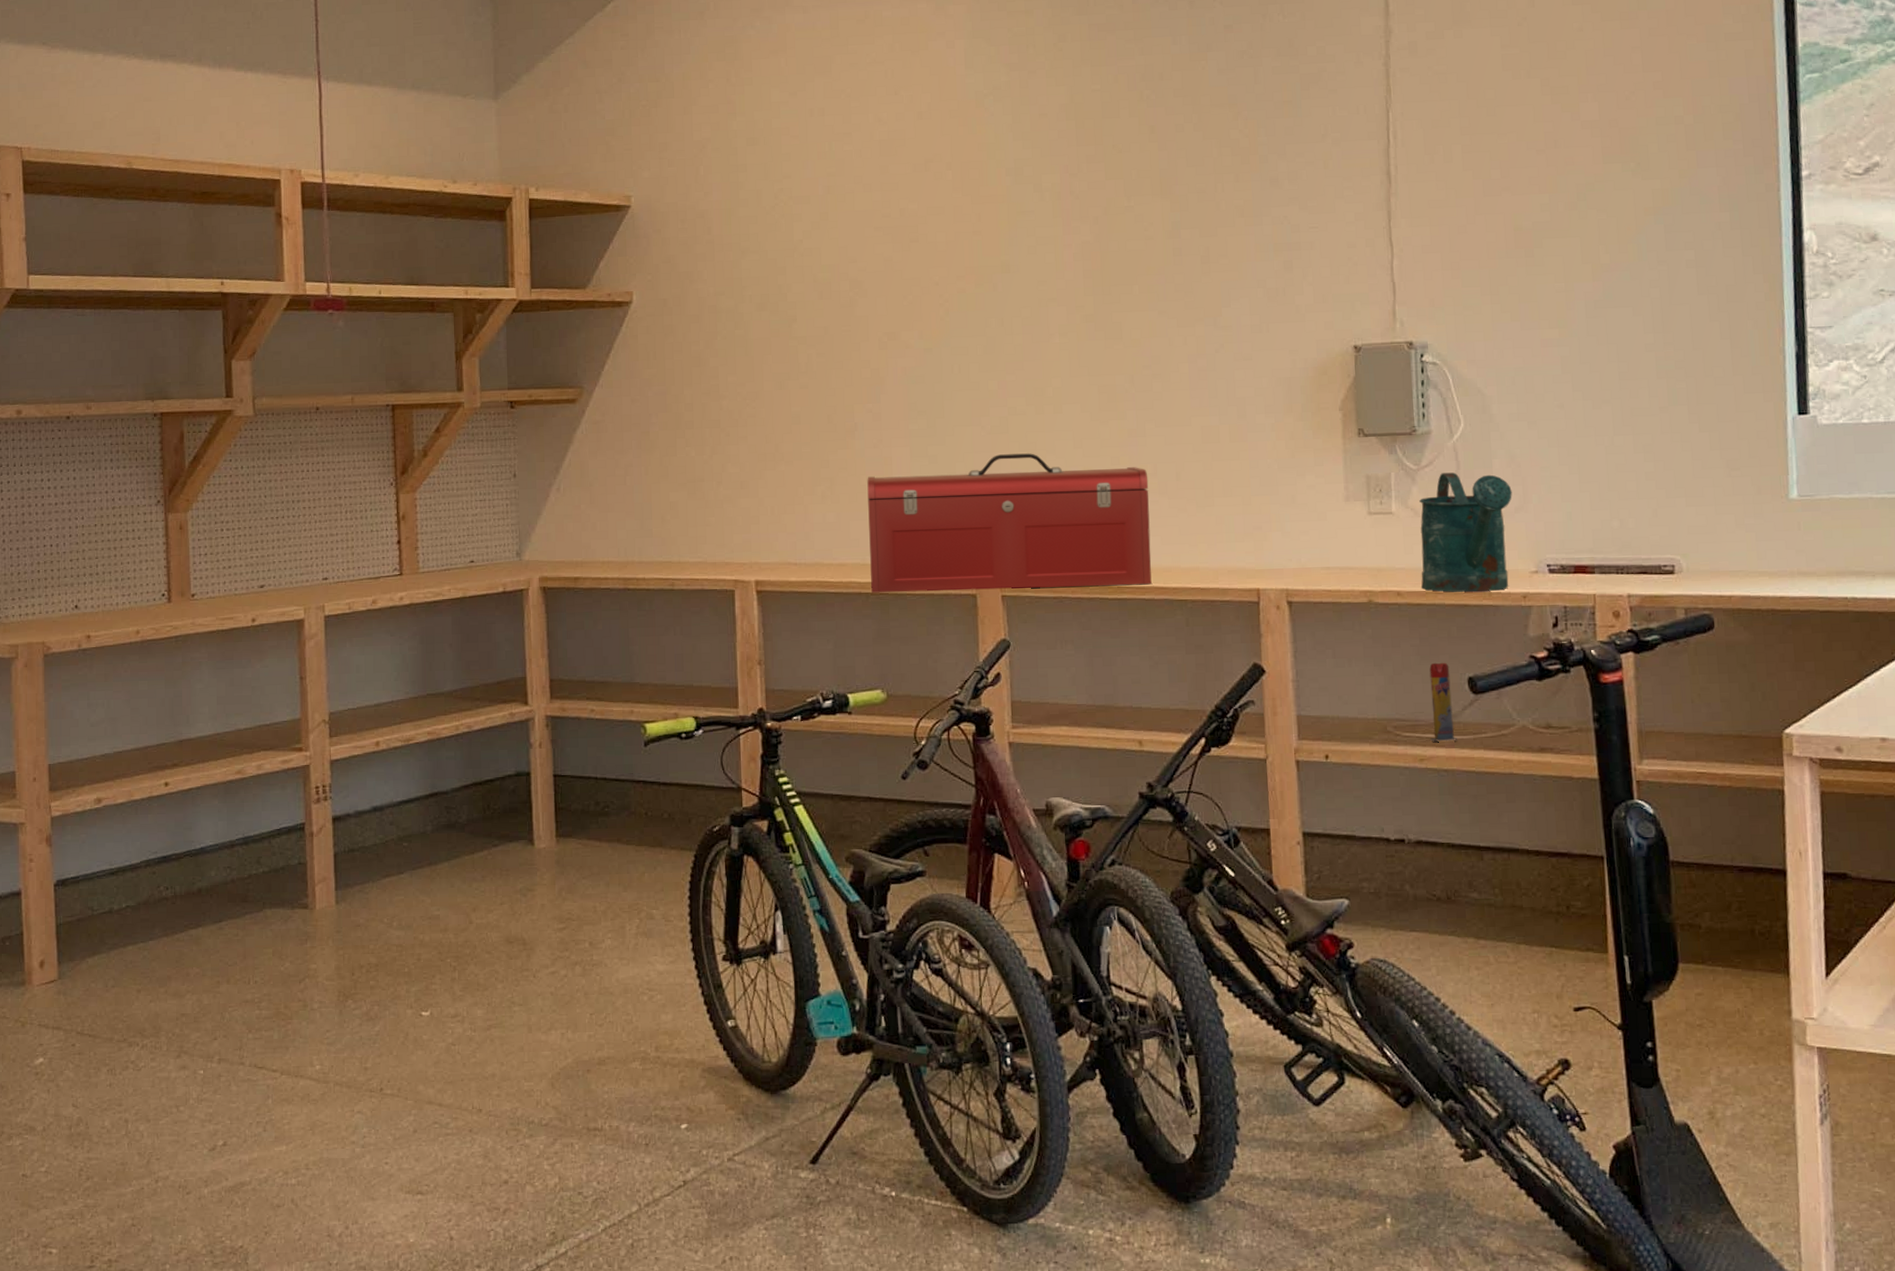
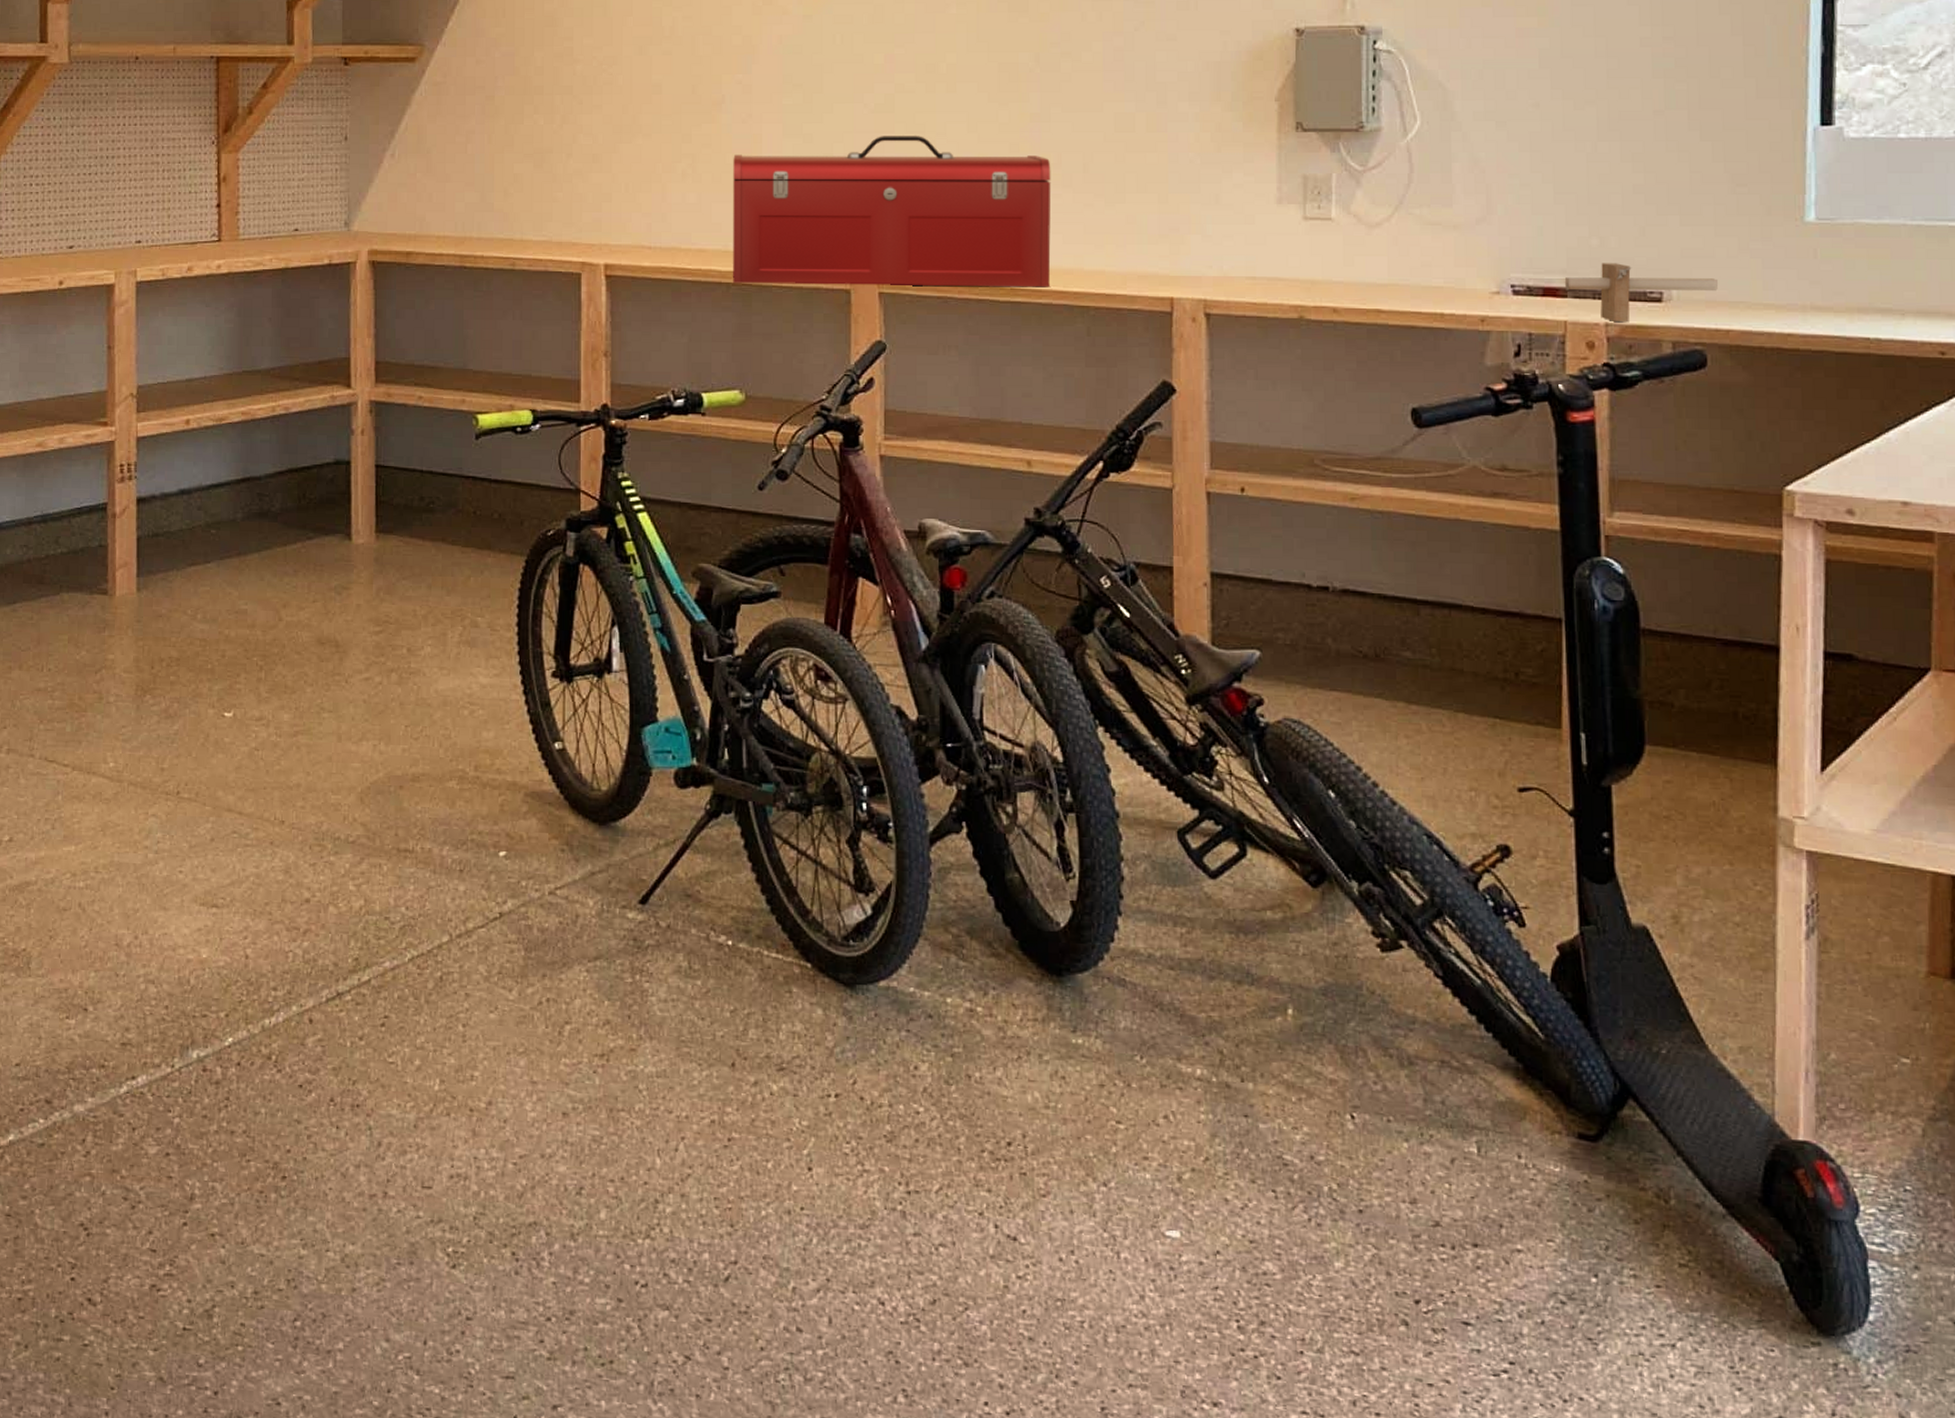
watering can: present [1419,472,1512,592] -> none [1362,176,1474,312]
spray can: present [1429,662,1458,743] -> none [1364,390,1396,481]
clamp: none [1591,541,1720,593] -> present [1564,263,1718,322]

